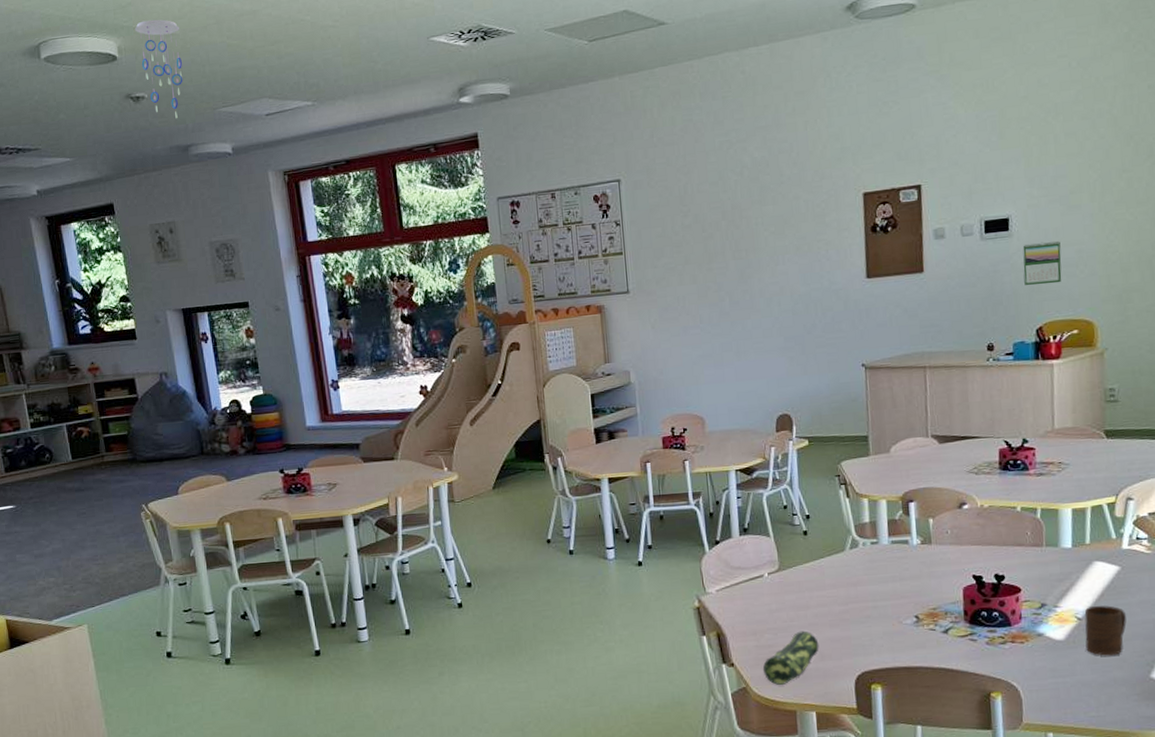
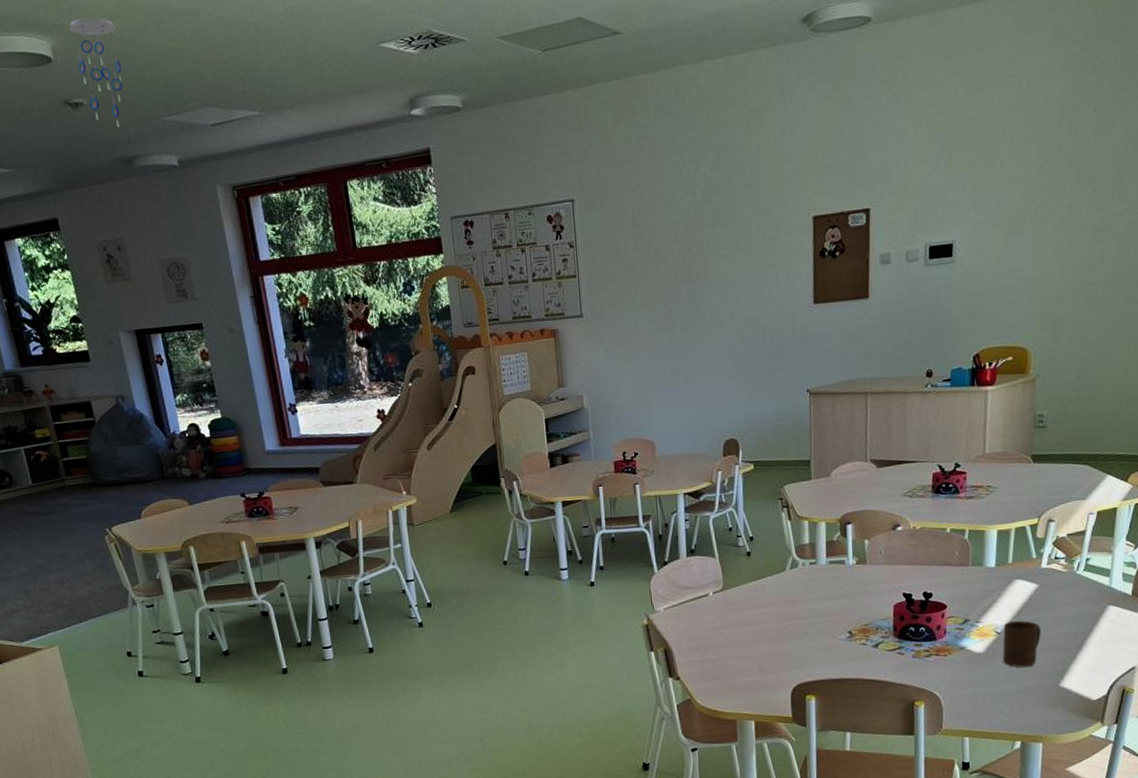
pencil case: present [762,630,819,685] -> none [706,646,759,697]
calendar: present [1022,240,1062,286] -> none [964,267,1001,313]

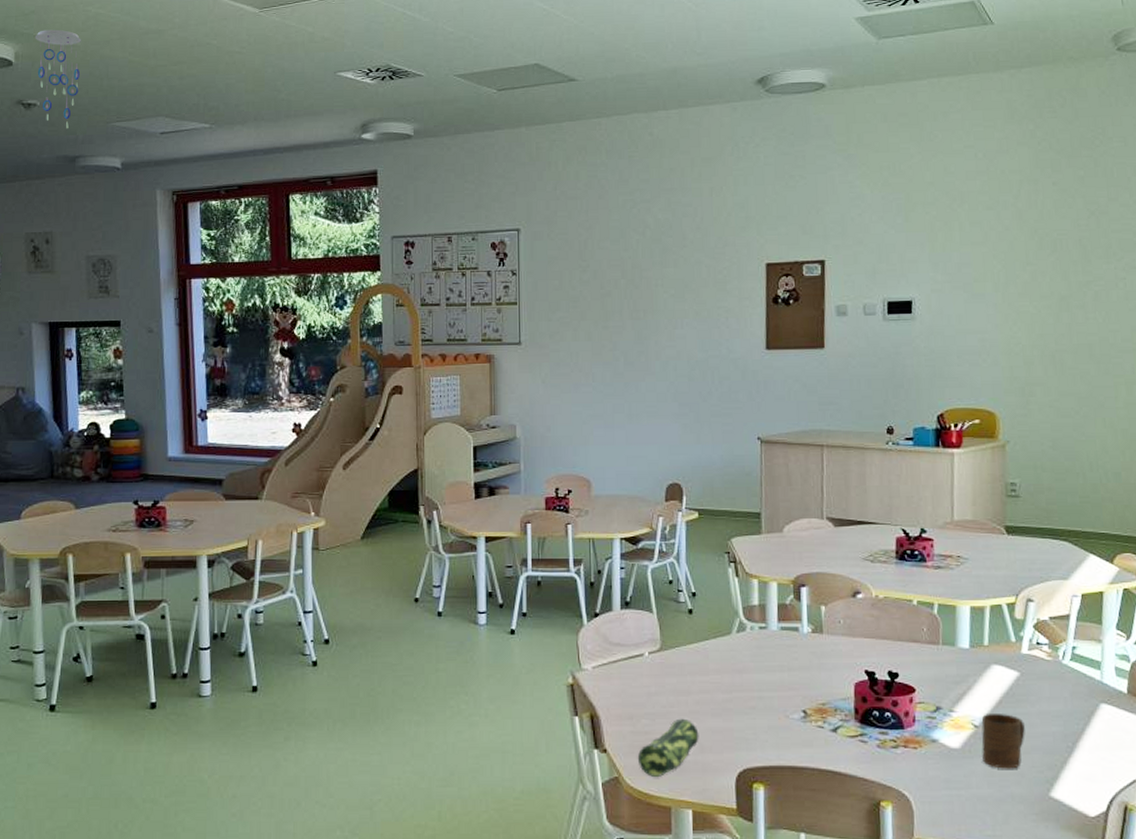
pencil case: none [706,646,759,697] -> present [637,718,699,777]

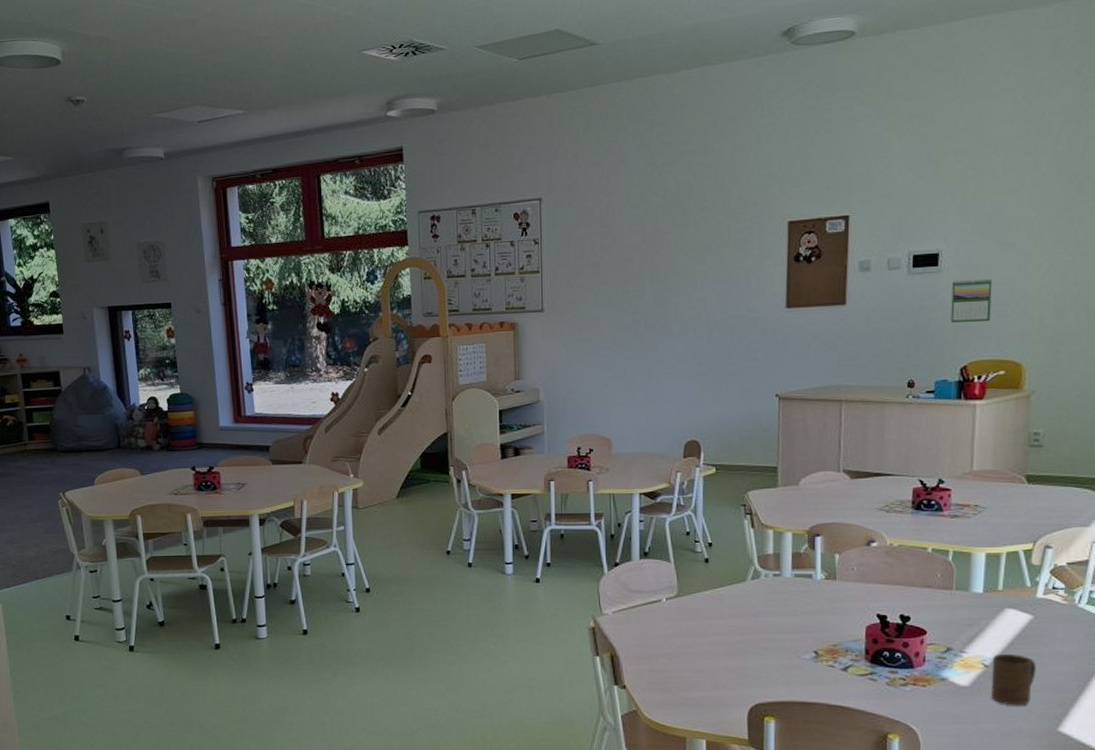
ceiling mobile: present [34,29,82,129] -> none [78,25,122,123]
pencil case: present [637,718,699,777] -> none [654,658,714,710]
calendar: none [925,327,965,371] -> present [951,278,992,323]

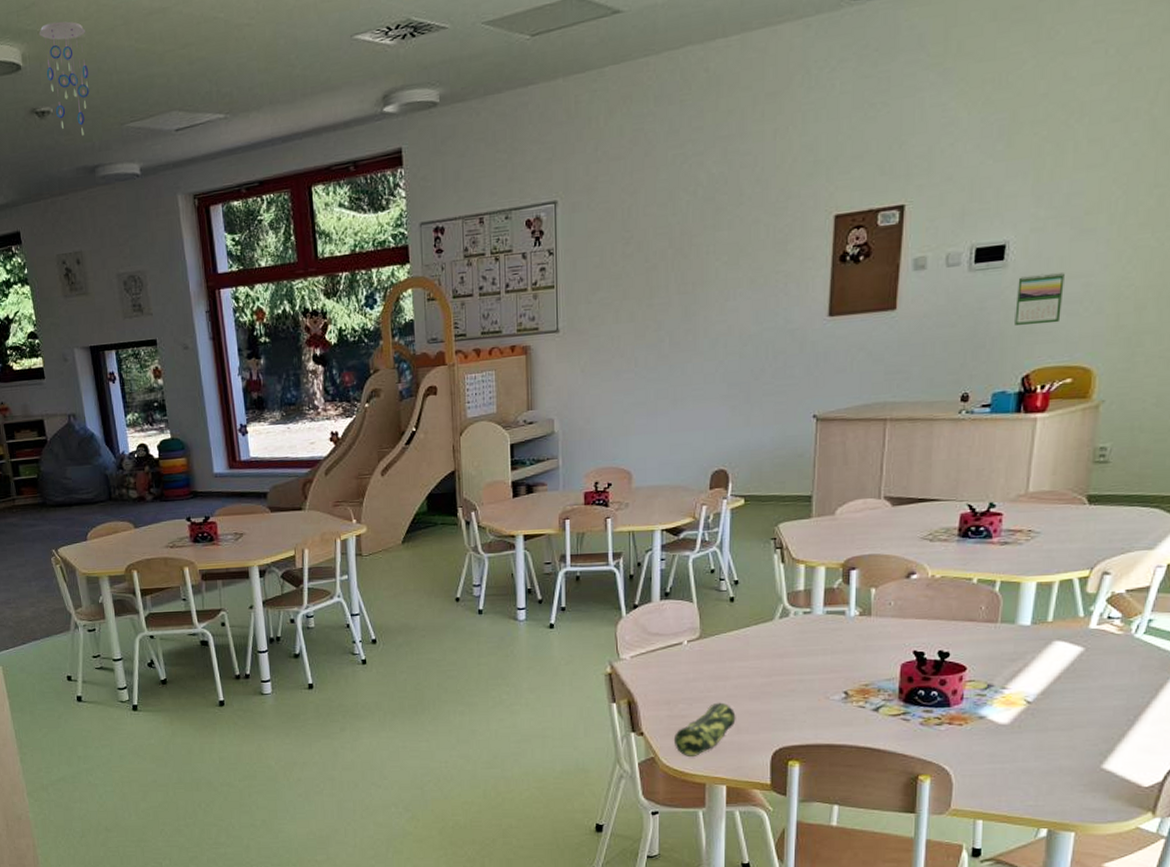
ceiling mobile: none [78,25,122,123] -> present [38,21,90,137]
pencil case: none [654,658,714,710] -> present [673,702,736,756]
cup: present [991,654,1036,706] -> none [1032,689,1083,743]

